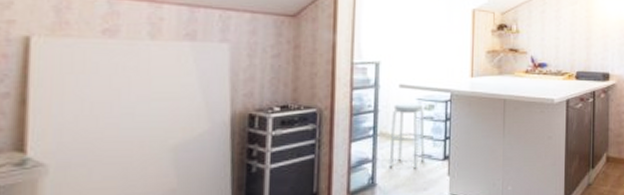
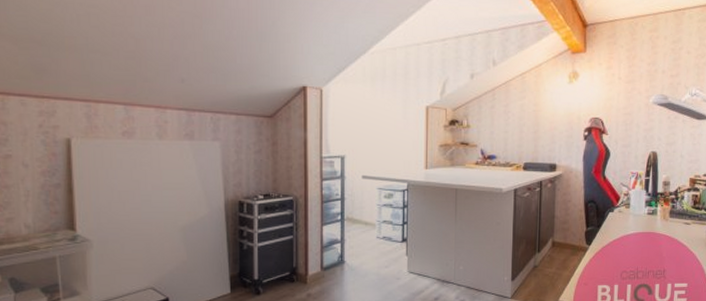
stool: present [389,103,425,169] -> none [355,192,385,249]

